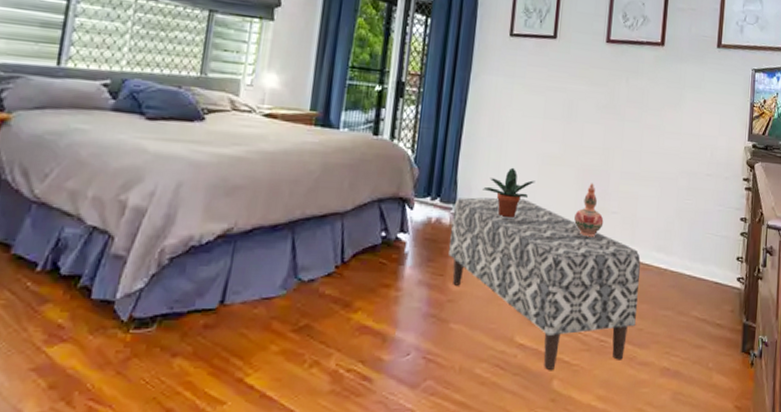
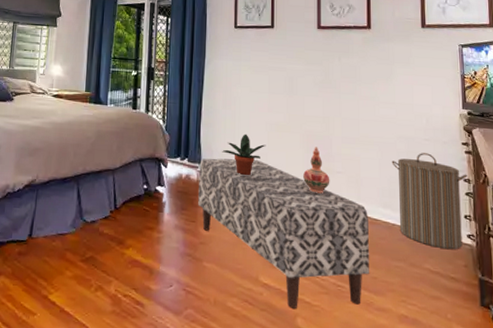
laundry hamper: none [670,189,744,295] -> present [391,153,467,250]

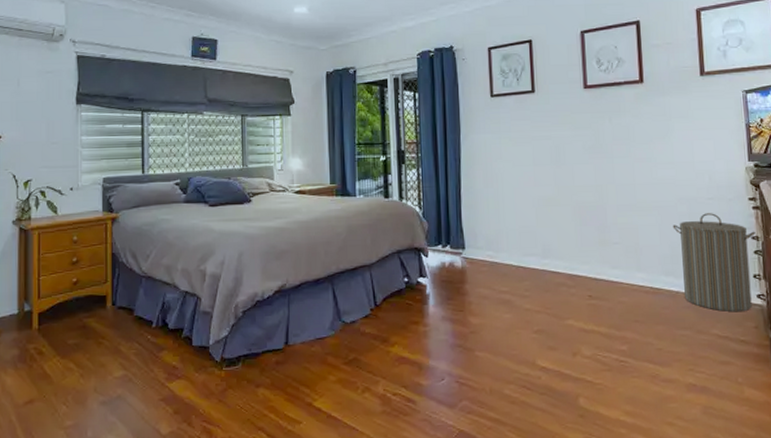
bench: present [198,158,370,309] -> none [463,239,654,389]
potted plant: present [222,133,266,175] -> none [487,212,535,256]
decorative vase: present [303,147,330,194] -> none [577,218,607,268]

